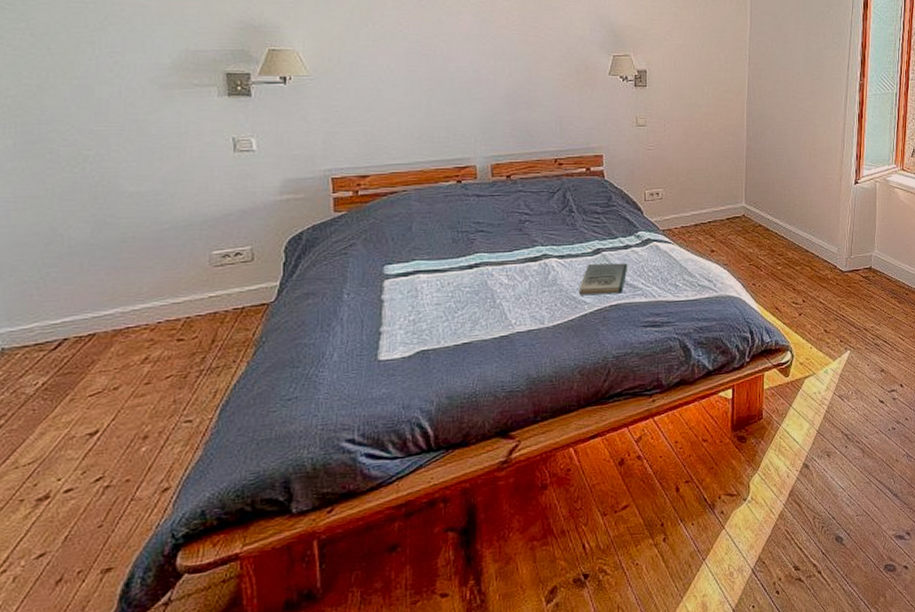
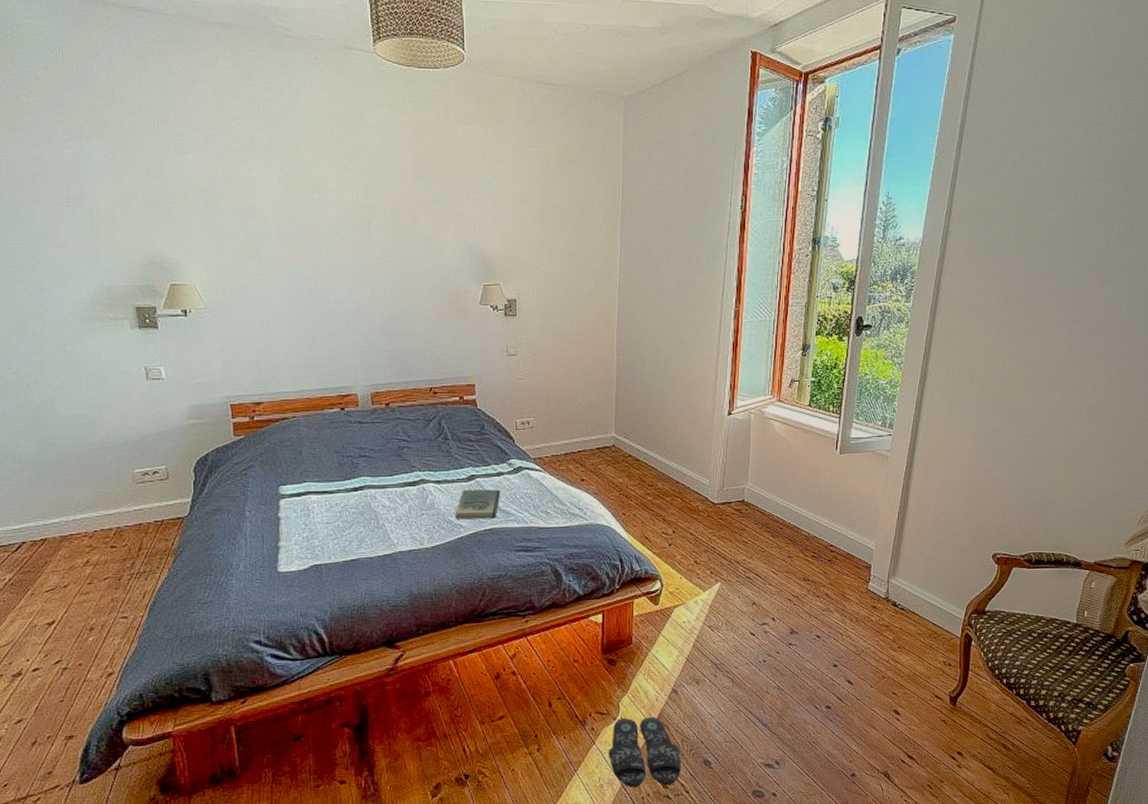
slippers: none [738,494,813,572] -> present [608,717,681,787]

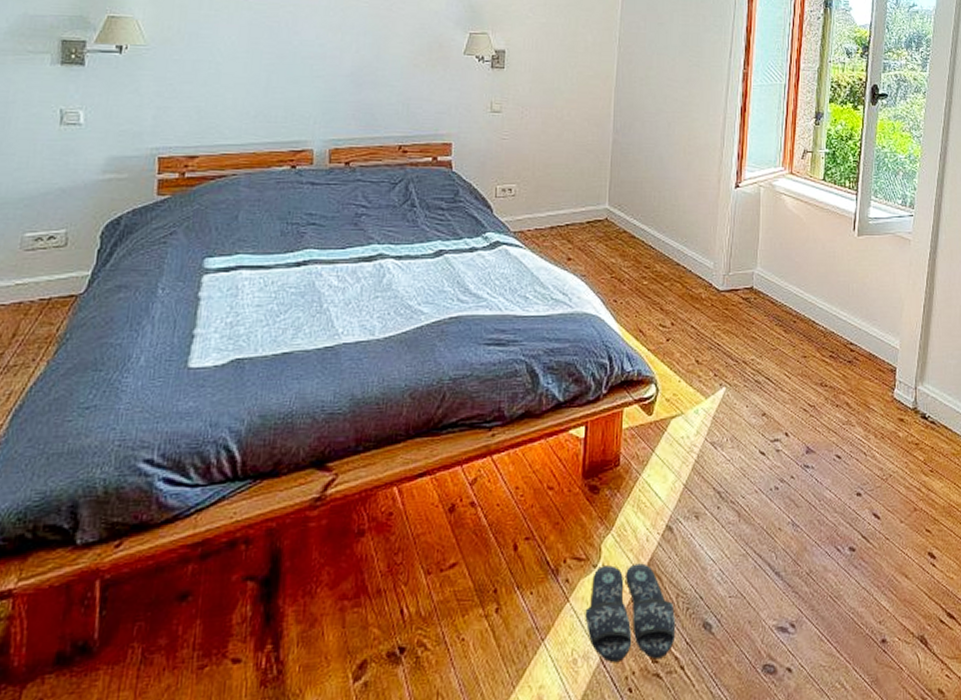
book: present [456,489,501,519] -> none [416,268,473,304]

